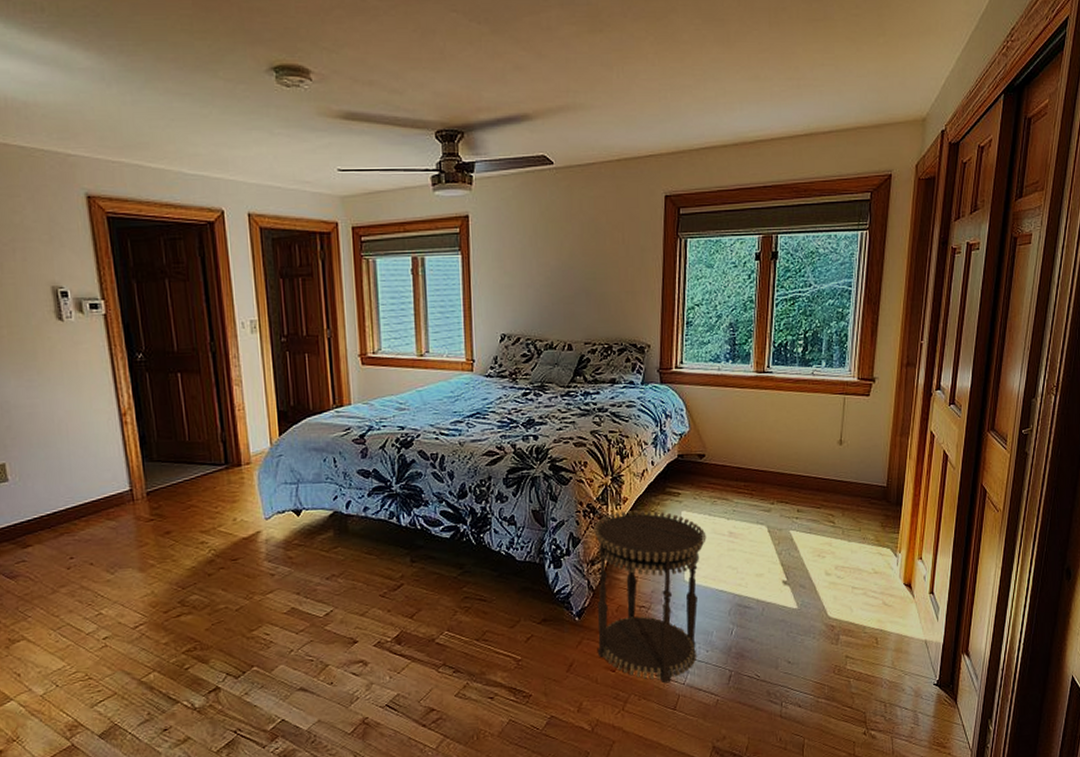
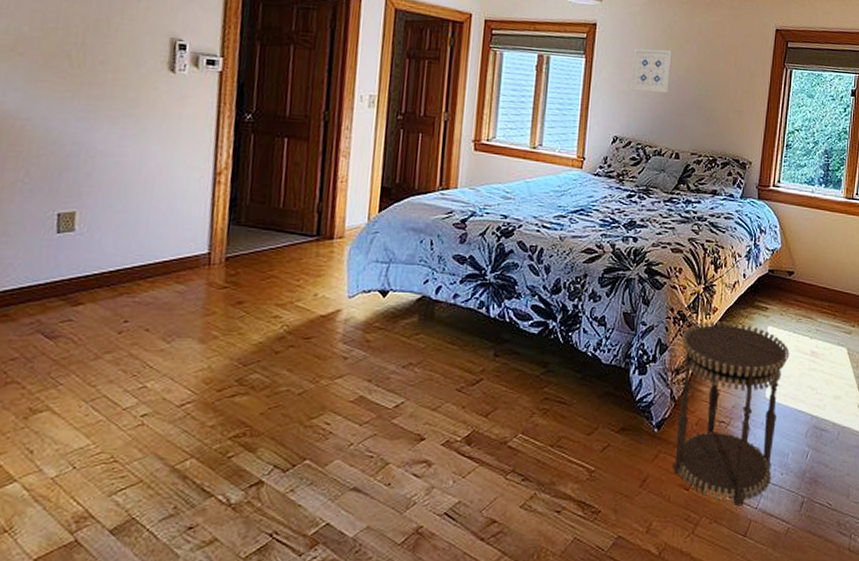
wall art: none [511,235,555,283] -> present [631,48,672,93]

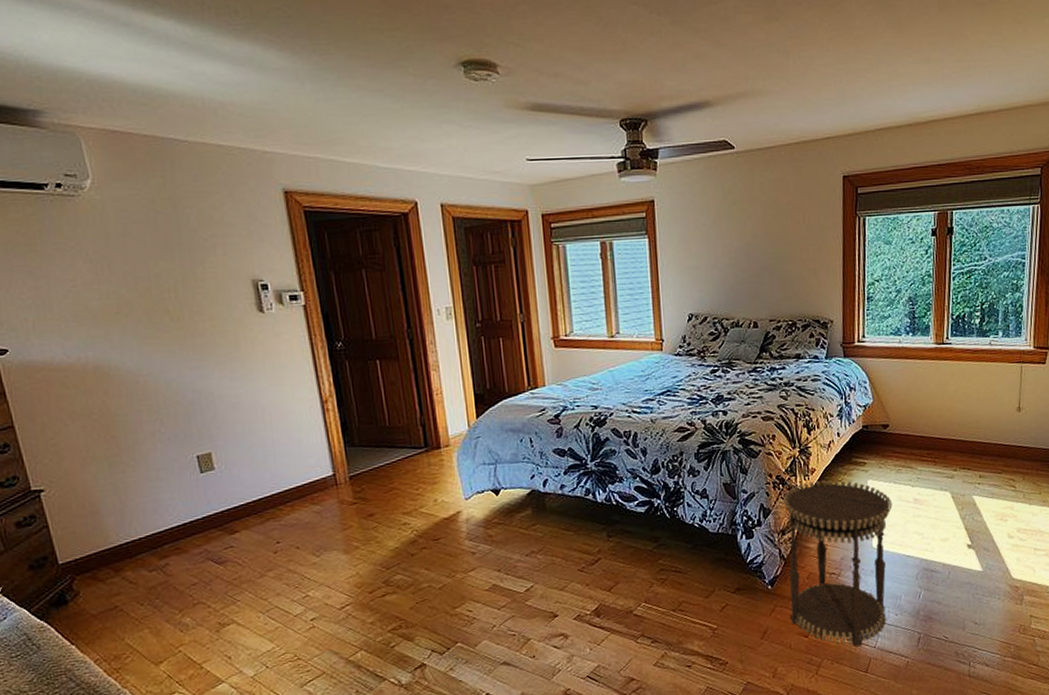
wall art: present [631,48,672,93] -> none [696,217,739,264]

